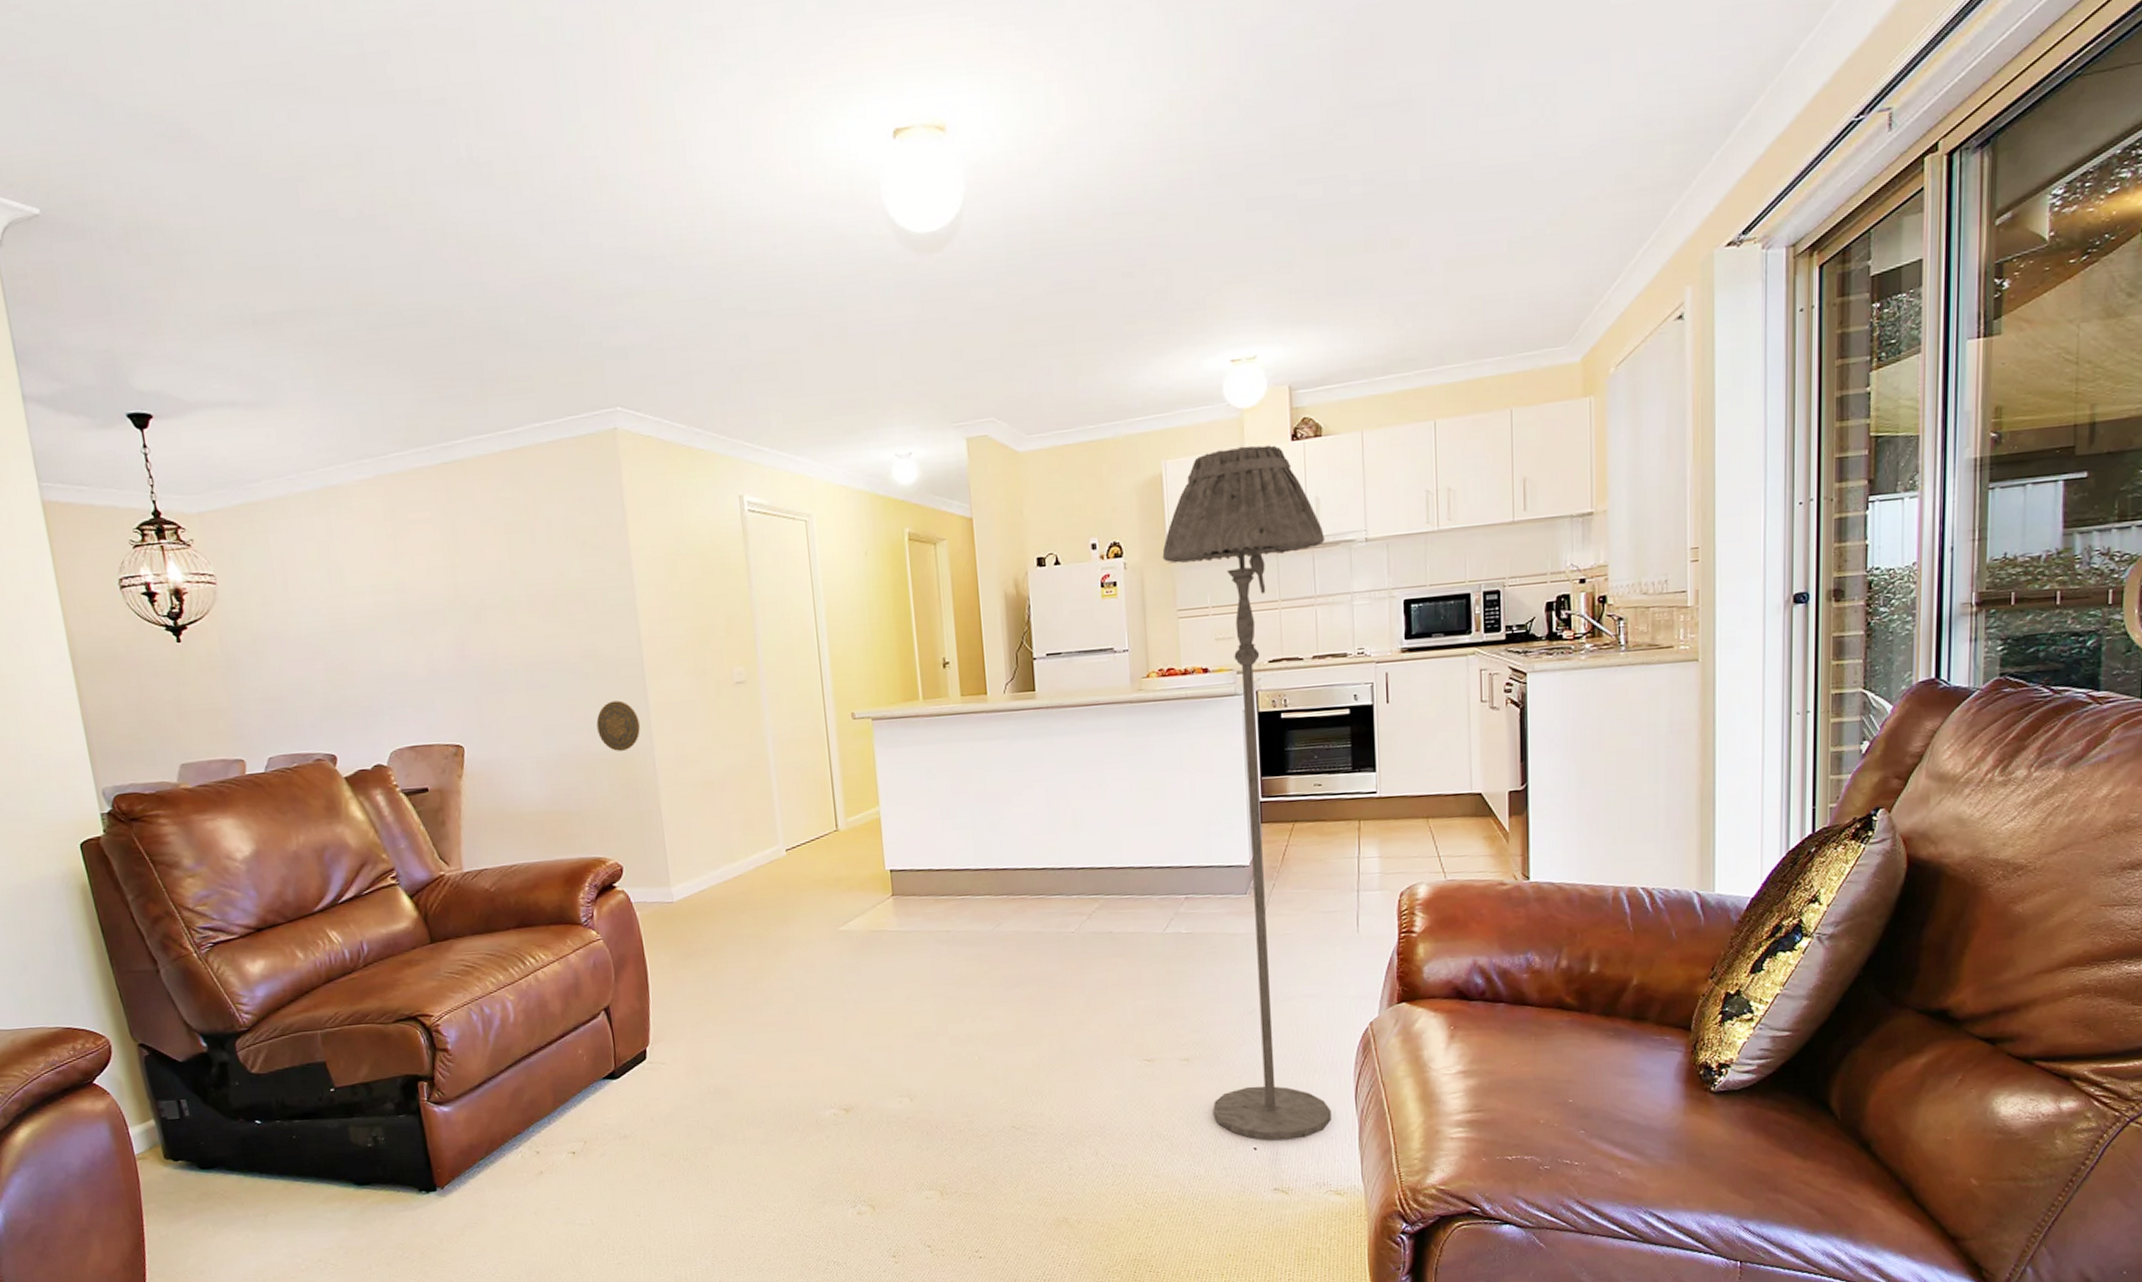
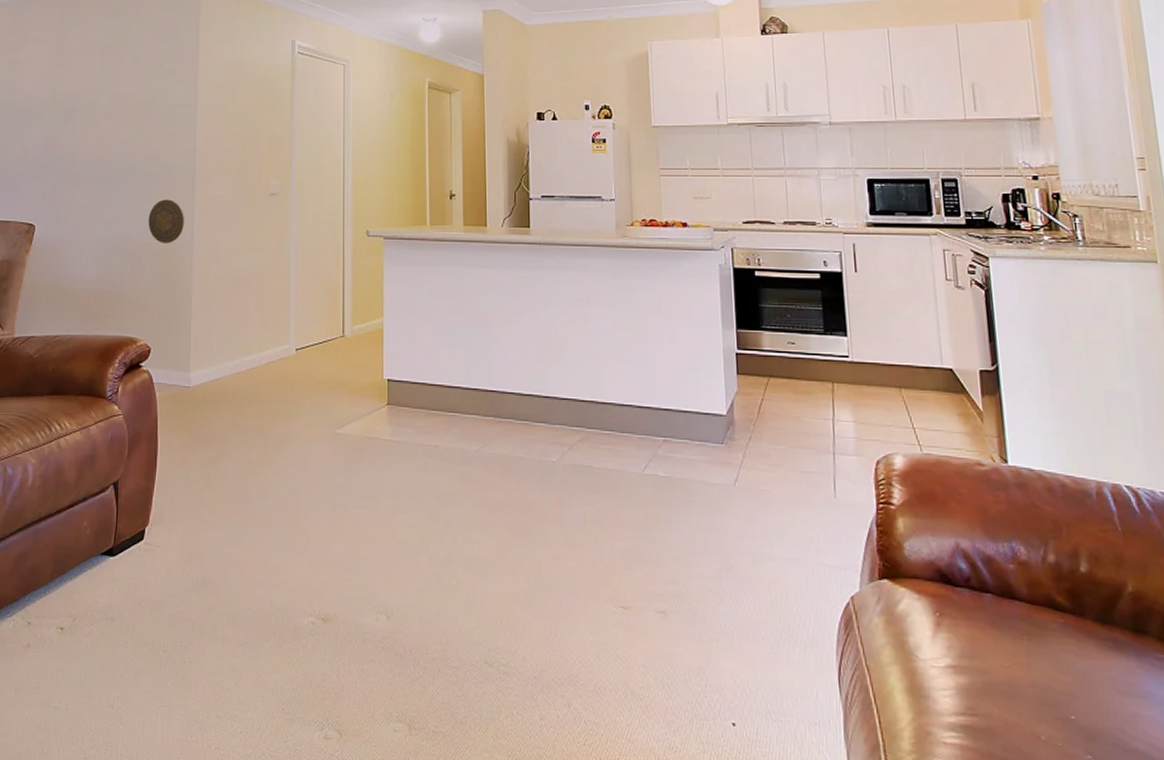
floor lamp: present [1162,445,1331,1141] -> none [647,36,814,720]

